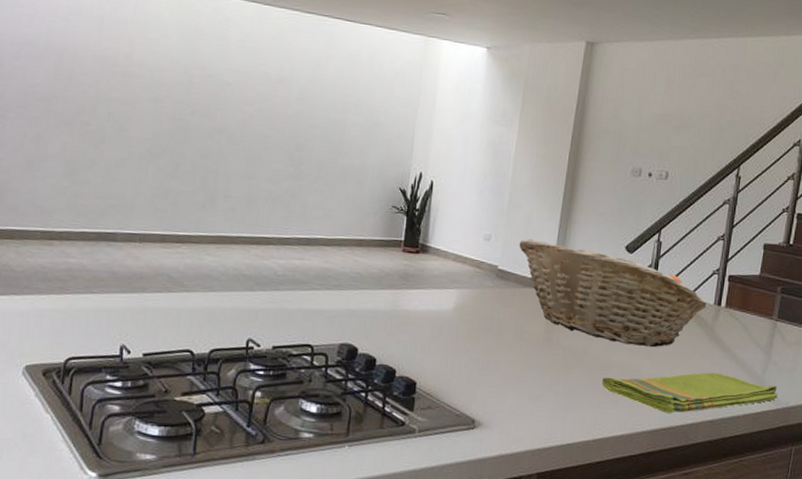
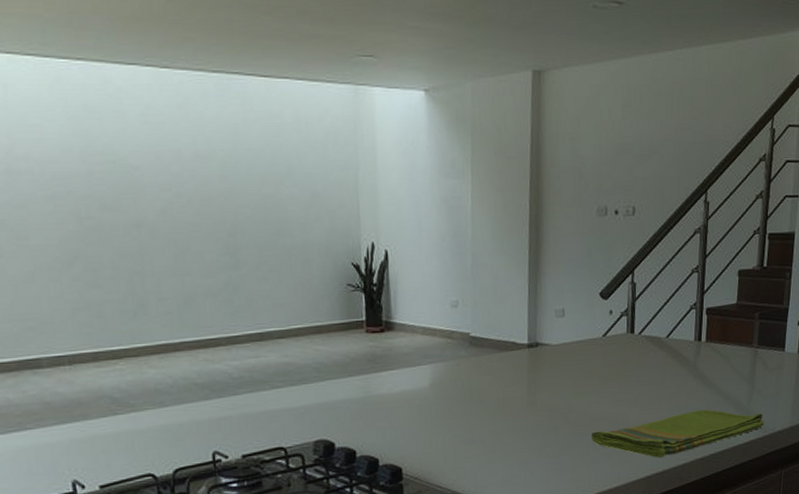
fruit basket: present [519,239,707,348] -> none [489,299,687,395]

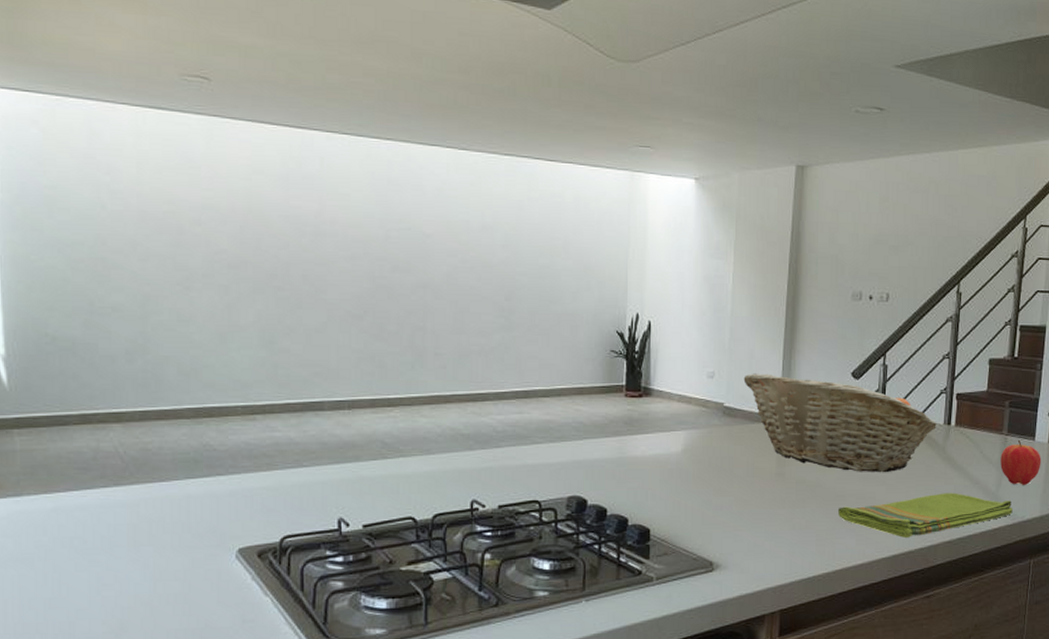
fruit basket: none [489,299,687,395] -> present [743,373,937,473]
apple: none [751,351,791,397] -> present [1000,439,1041,485]

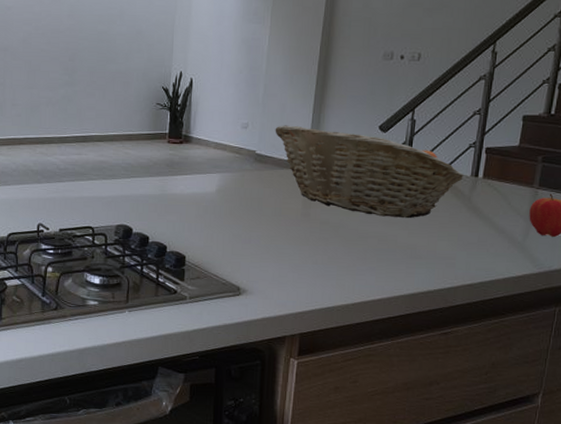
dish towel: present [838,493,1013,538] -> none [359,240,540,278]

